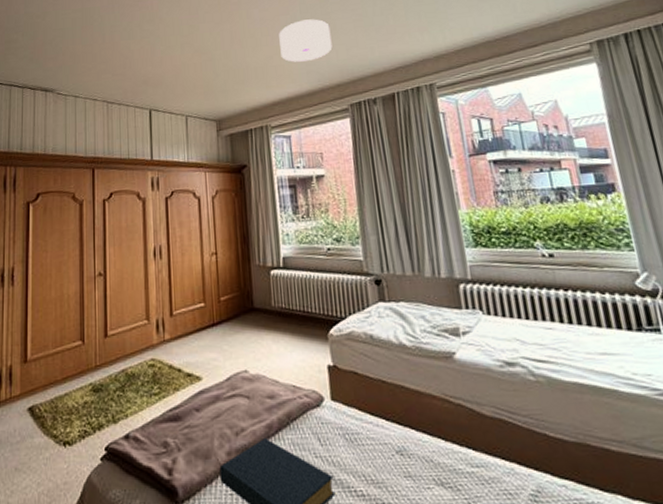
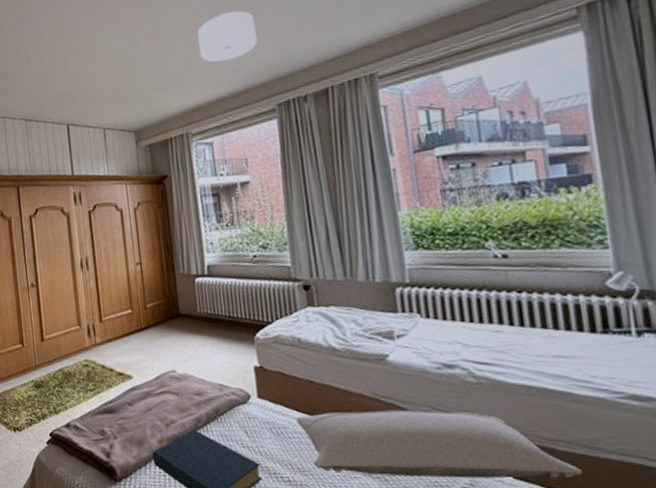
pillow: none [369,410,635,485] -> present [296,409,582,479]

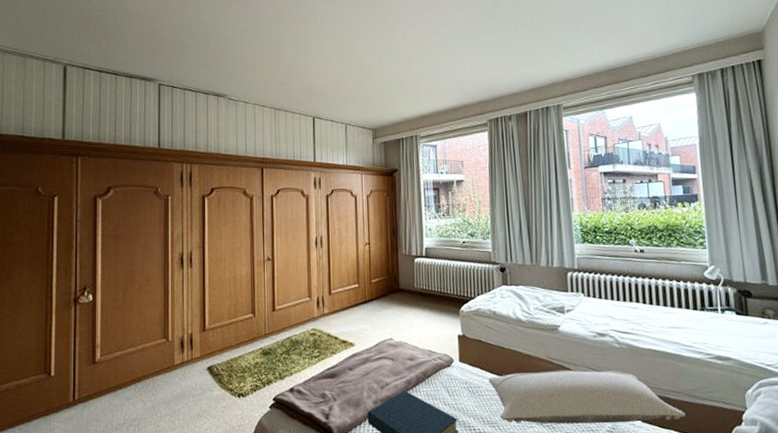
ceiling light: present [197,11,258,63] -> none [430,41,477,80]

